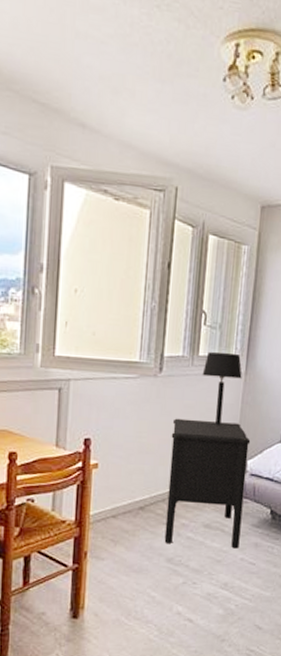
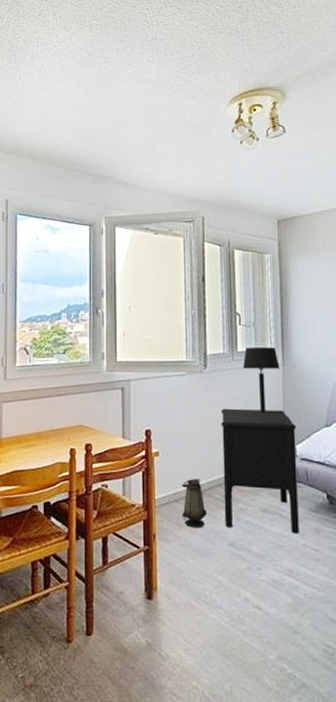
lantern: none [119,492,146,545] -> present [181,478,206,528]

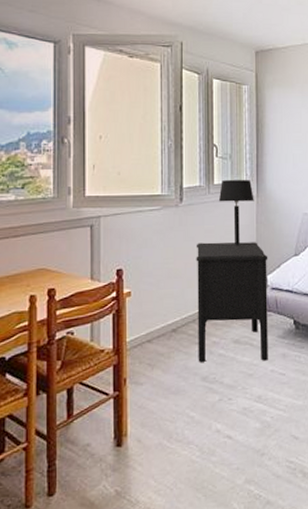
lantern: present [181,478,206,528] -> none [154,316,180,367]

